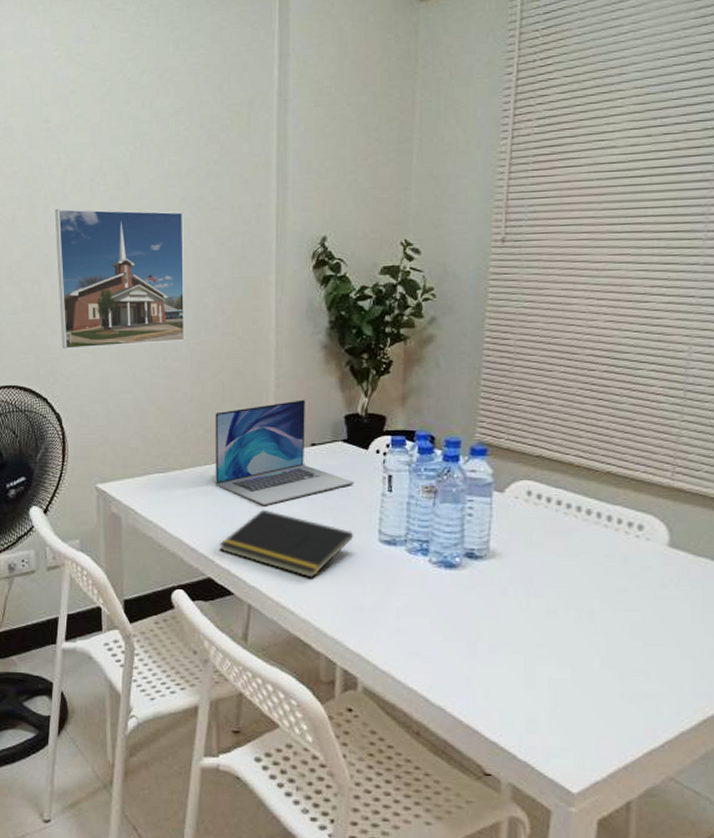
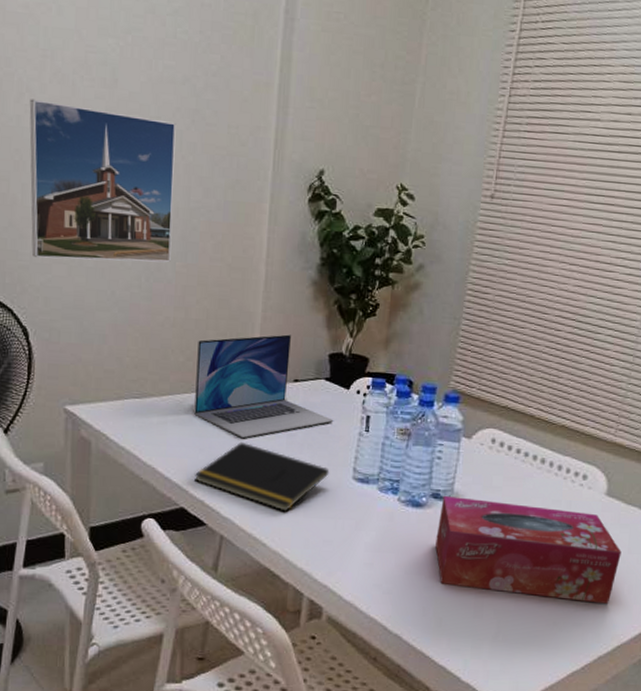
tissue box: none [474,554,695,672] -> present [435,495,622,605]

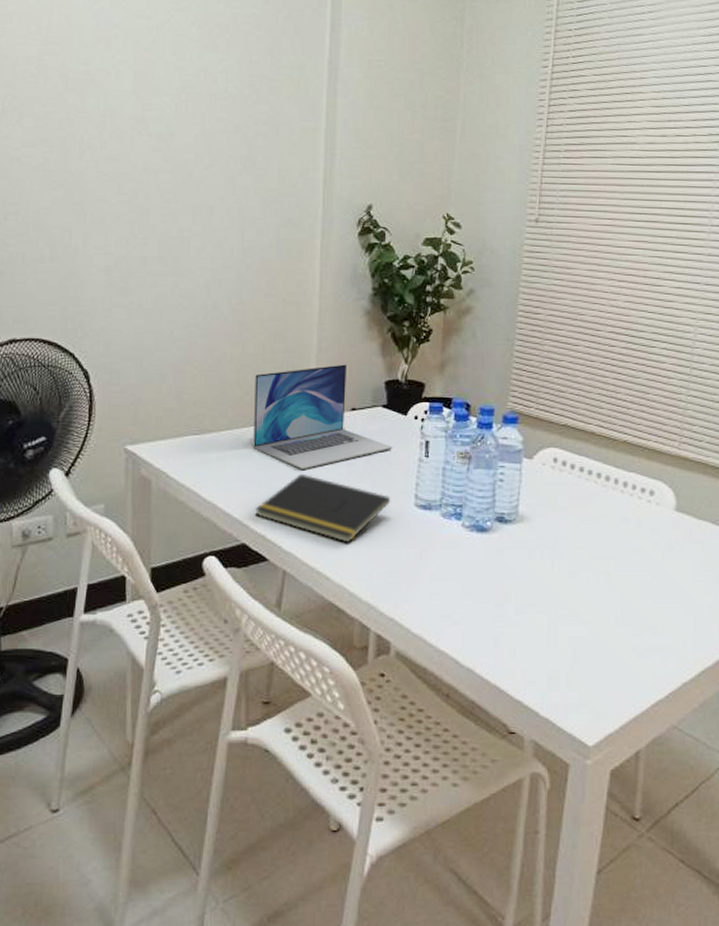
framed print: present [29,99,176,263] -> none [90,155,229,303]
tissue box: present [435,495,622,605] -> none [503,518,697,627]

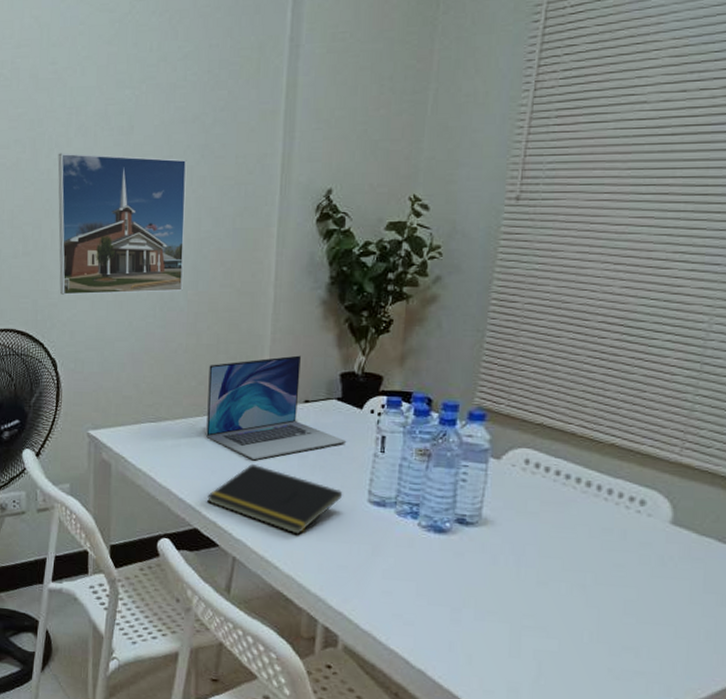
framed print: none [90,155,229,303] -> present [58,153,187,295]

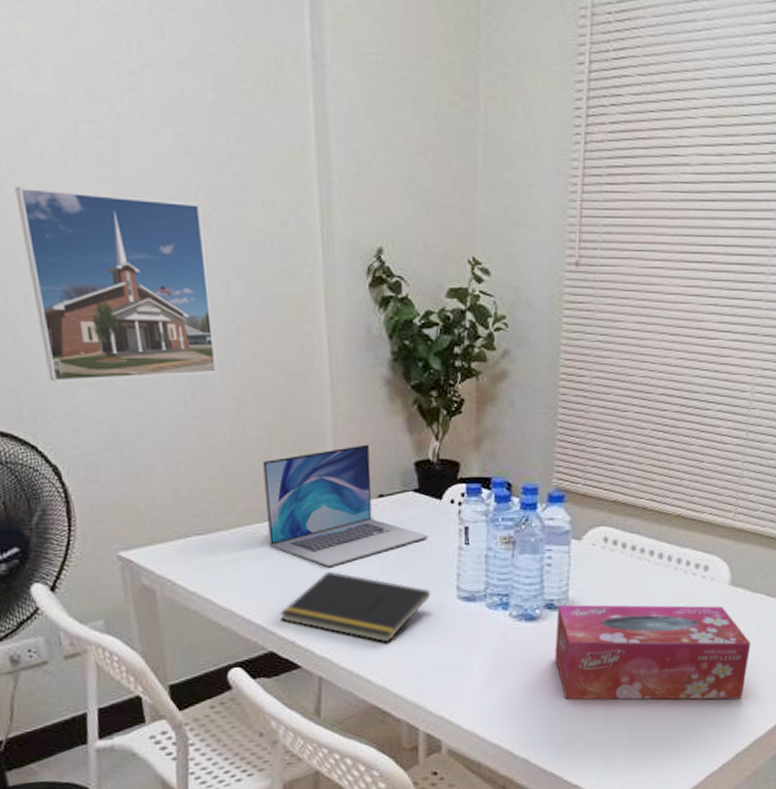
tissue box: none [462,520,695,652] -> present [555,604,751,700]

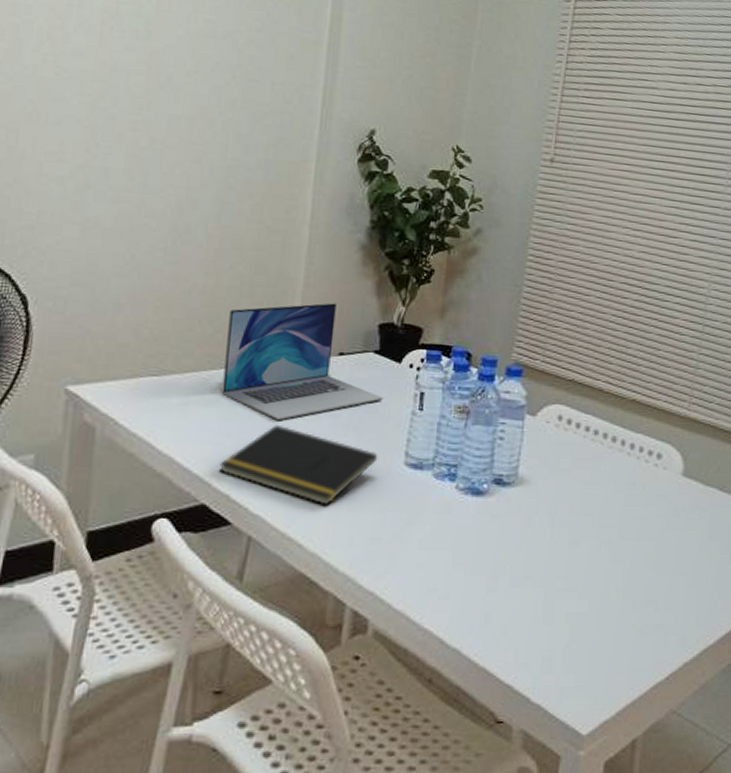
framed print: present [14,187,217,381] -> none [39,48,215,225]
tissue box: present [555,604,751,700] -> none [499,480,702,601]

